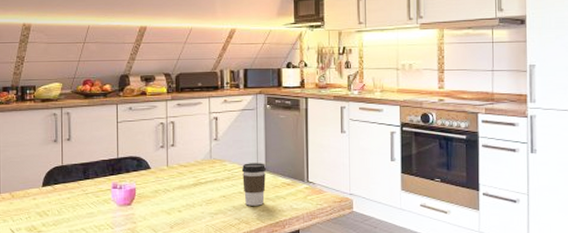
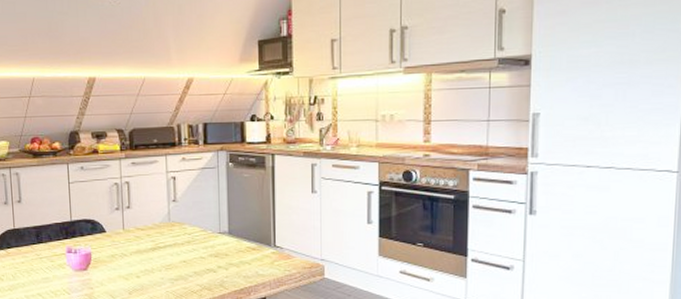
coffee cup: present [241,163,267,206] -> none [202,226,230,272]

